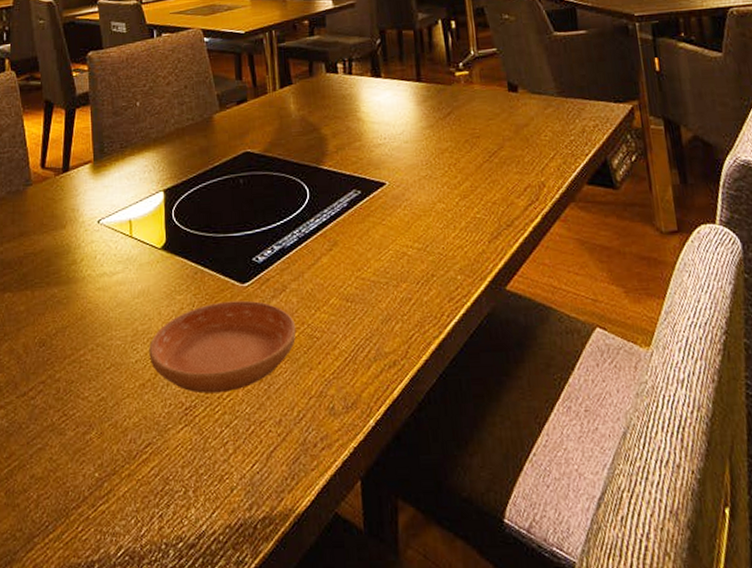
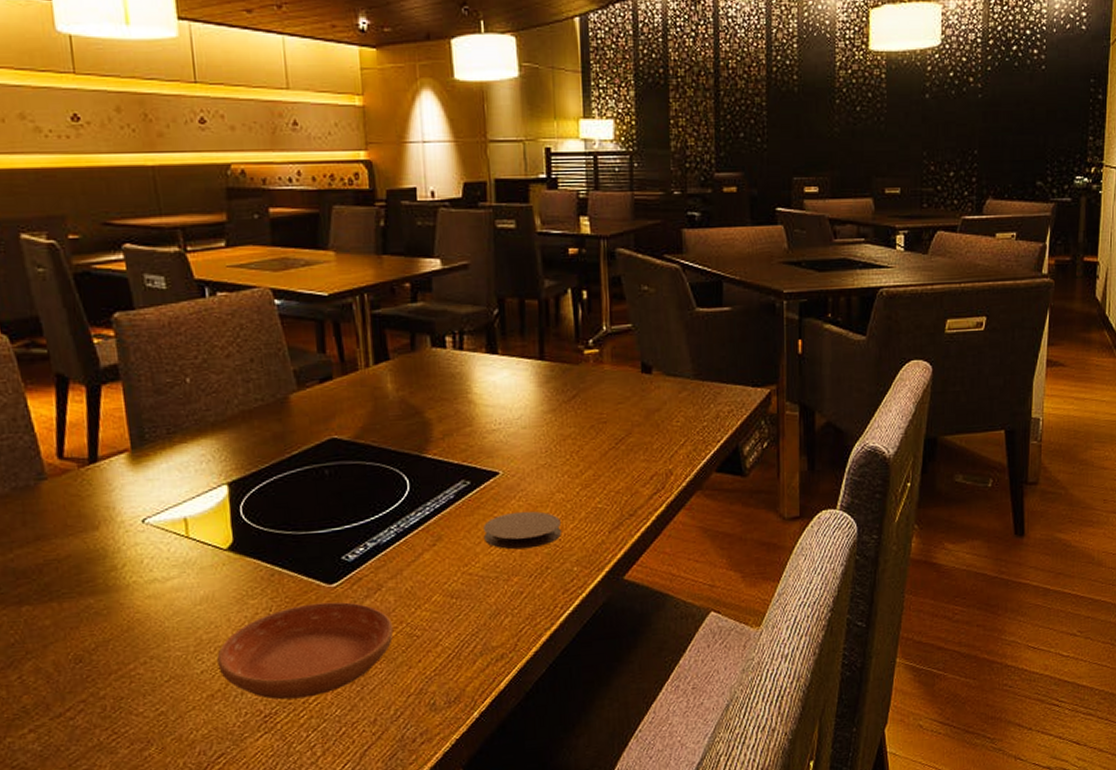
coaster: none [373,219,445,257] -> present [482,511,562,550]

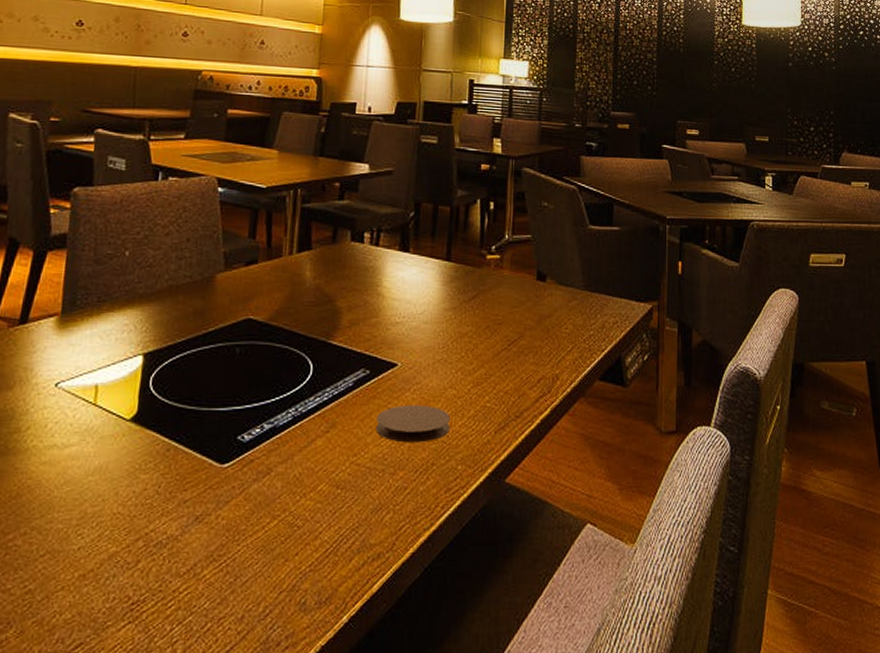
saucer: present [217,601,394,700] -> none [96,483,276,586]

